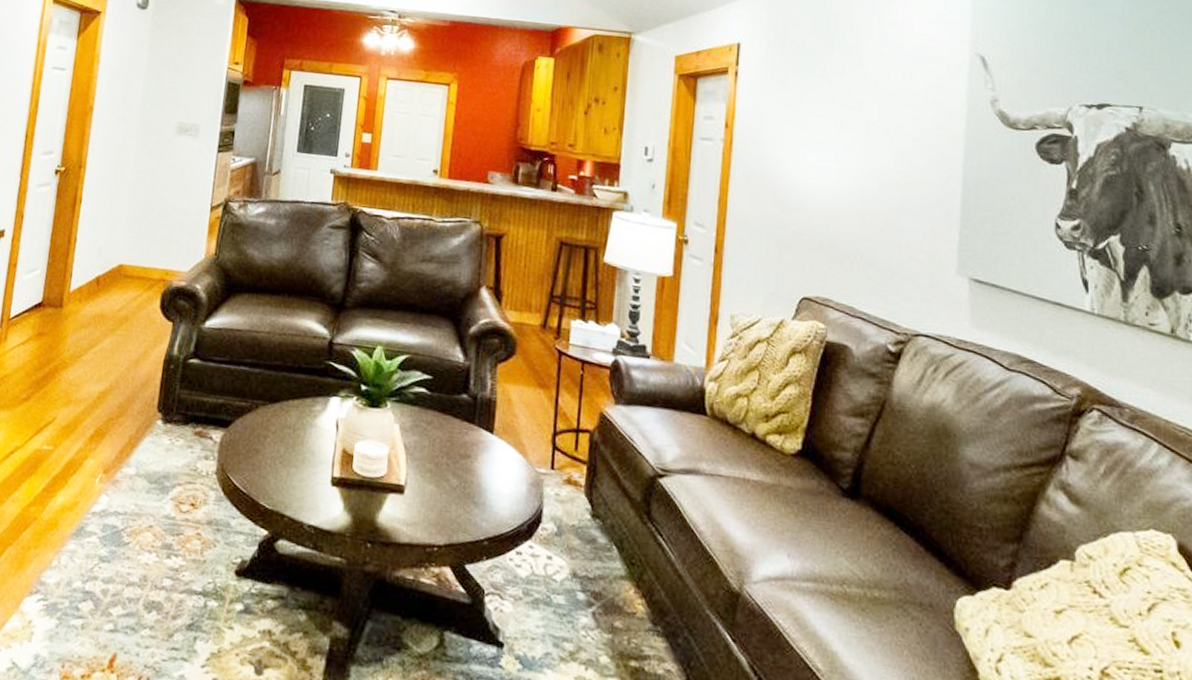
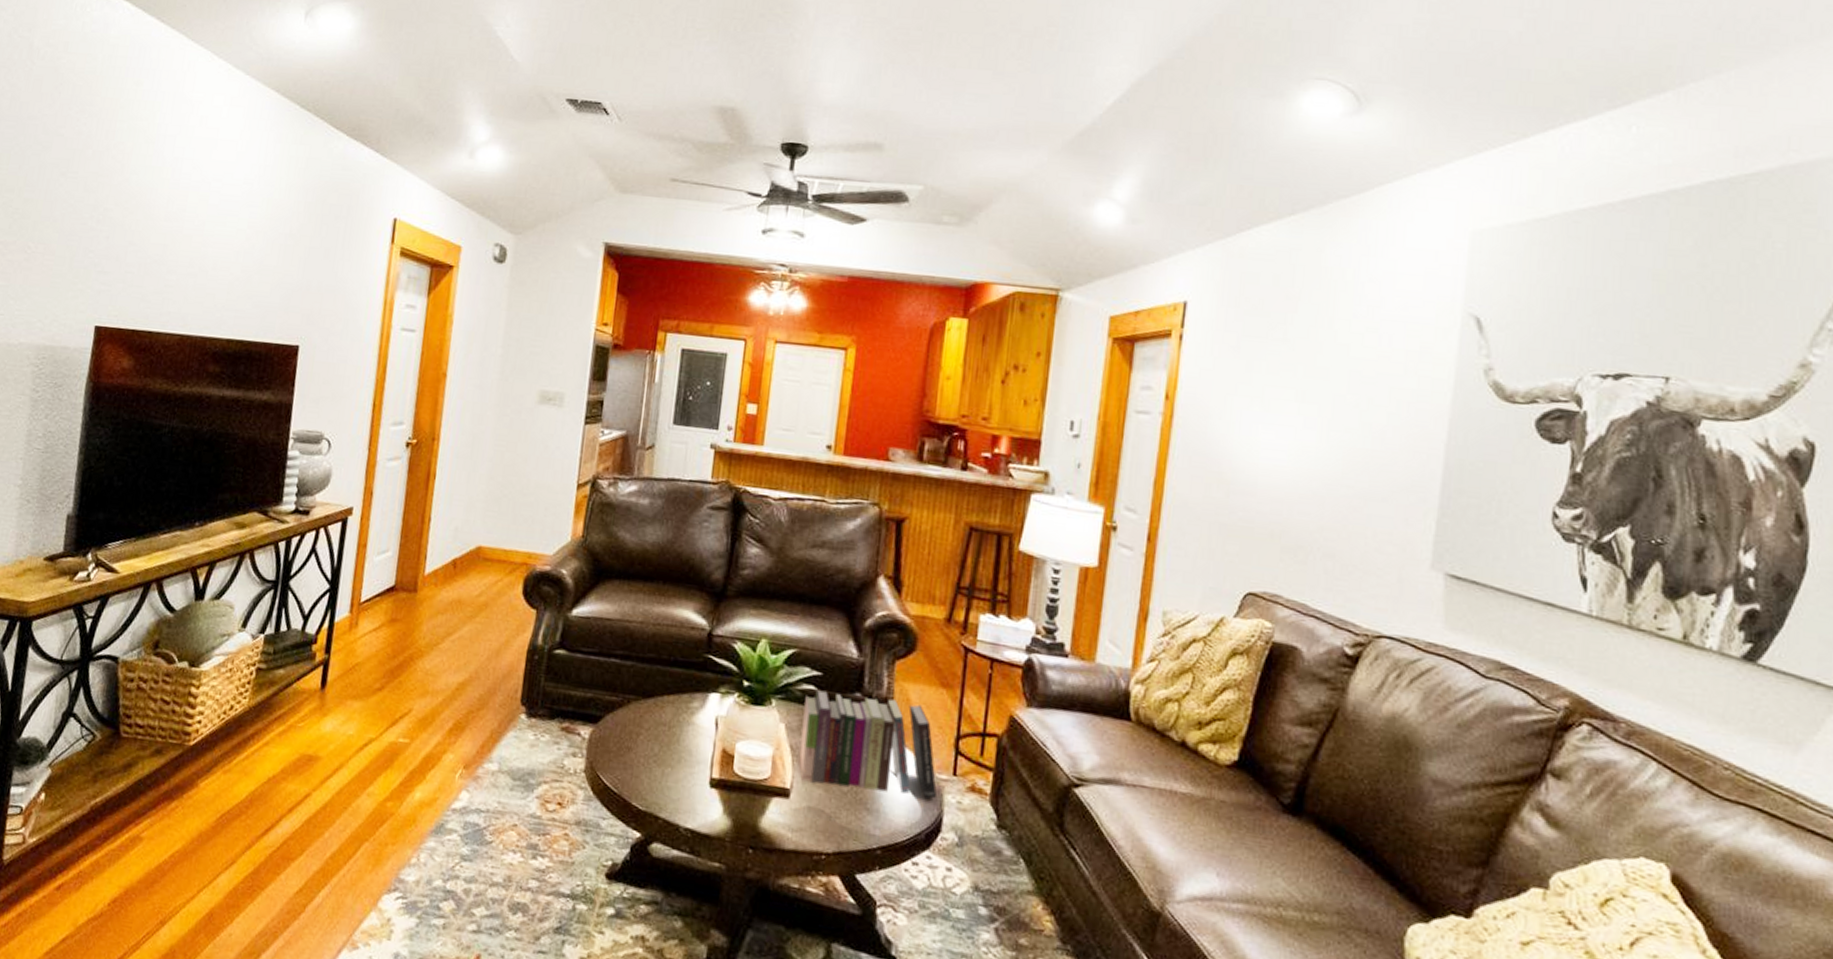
books: none [412,392,538,492] -> present [799,690,938,799]

